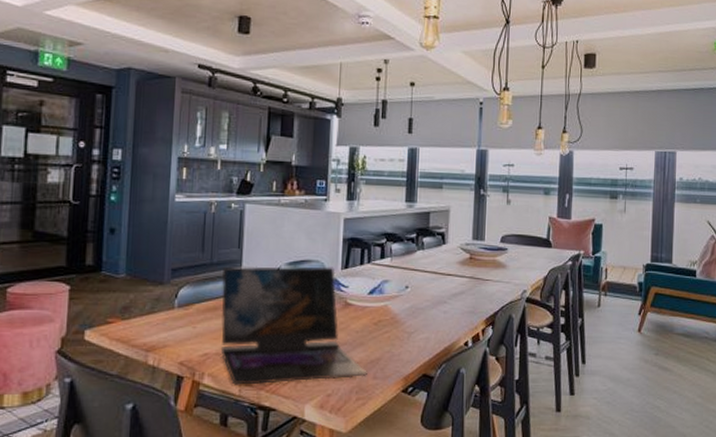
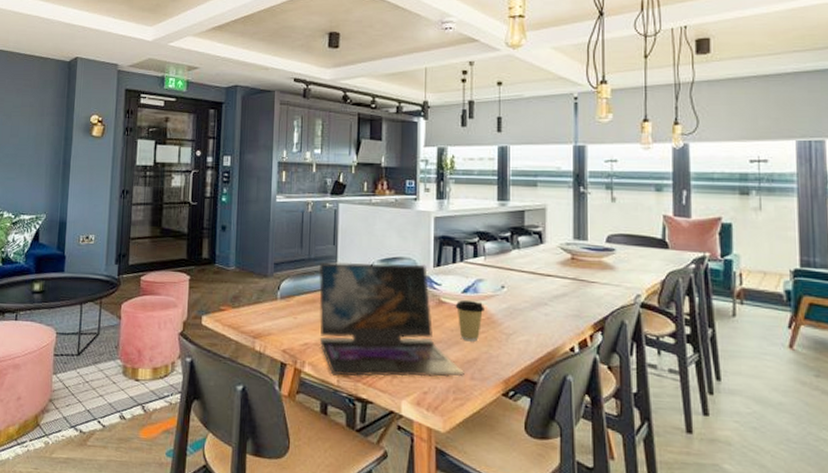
coffee cup: none [361,301,389,342] -> present [455,299,484,342]

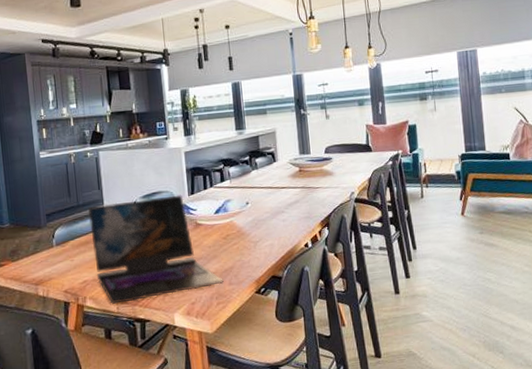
coffee cup: present [455,299,484,342] -> none [210,219,235,254]

